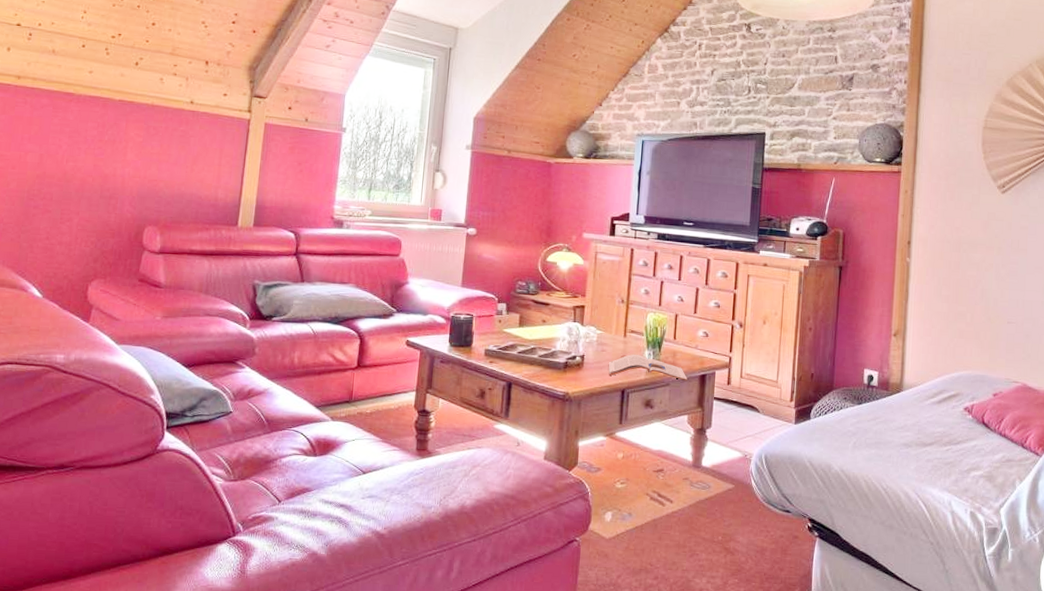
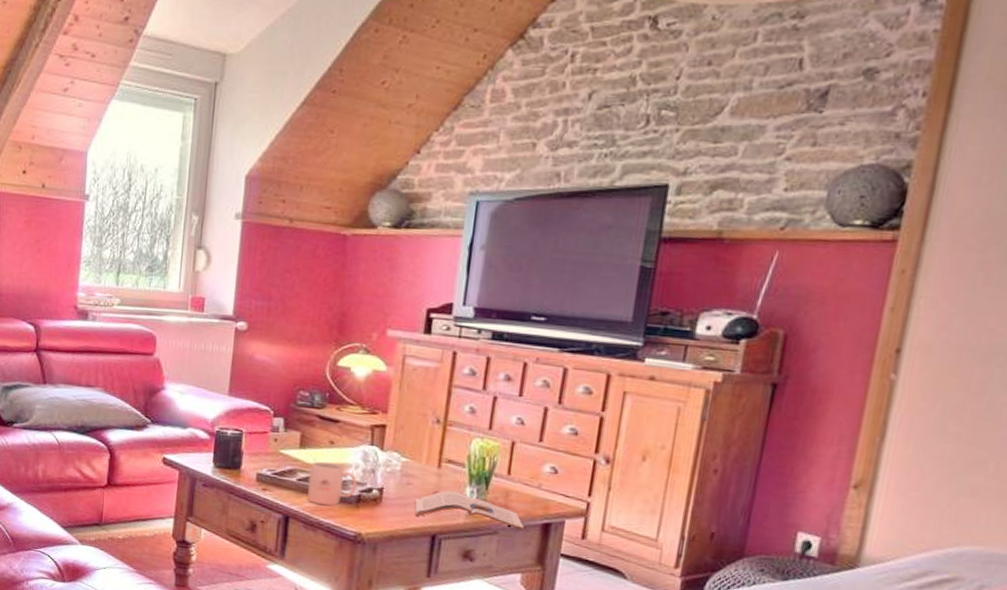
mug: none [526,336,564,372] -> present [307,461,357,506]

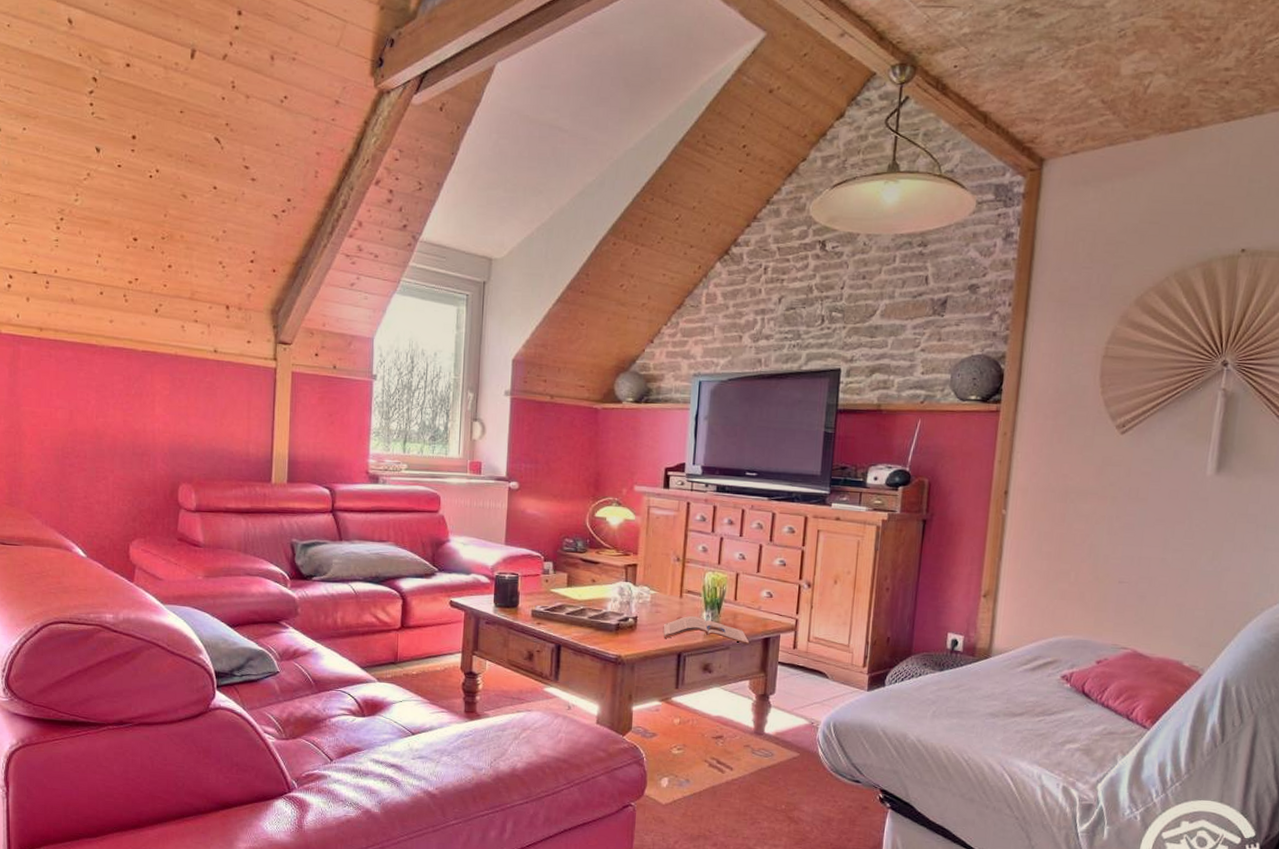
mug: present [307,461,357,506] -> none [575,597,615,634]

